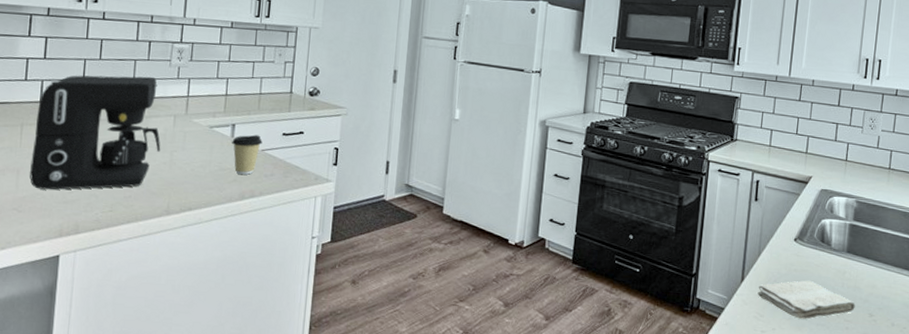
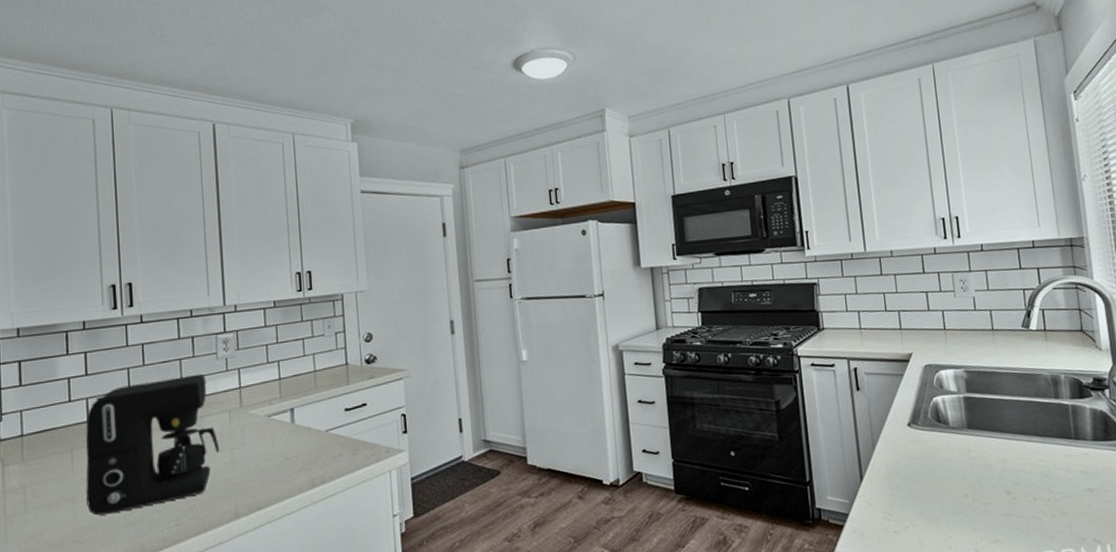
coffee cup: present [232,135,263,175] -> none [293,415,325,461]
washcloth: present [757,280,855,320] -> none [880,466,990,511]

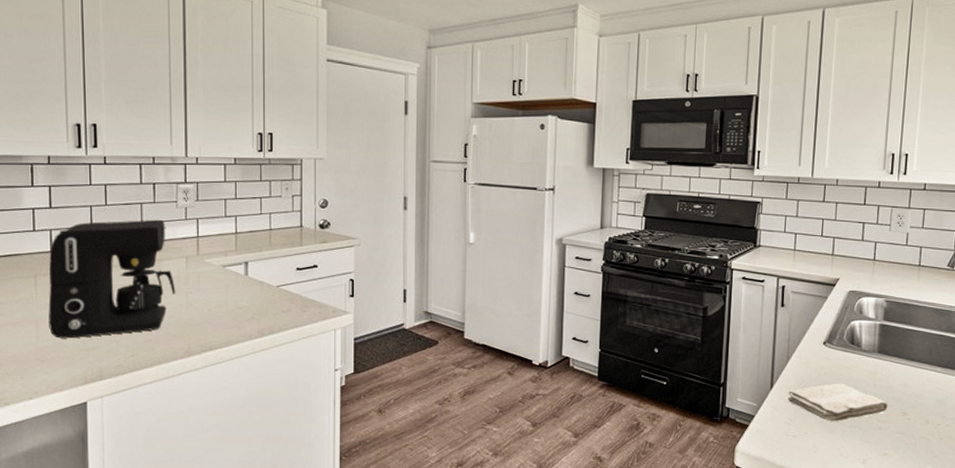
washcloth: none [880,466,990,511] -> present [788,383,888,422]

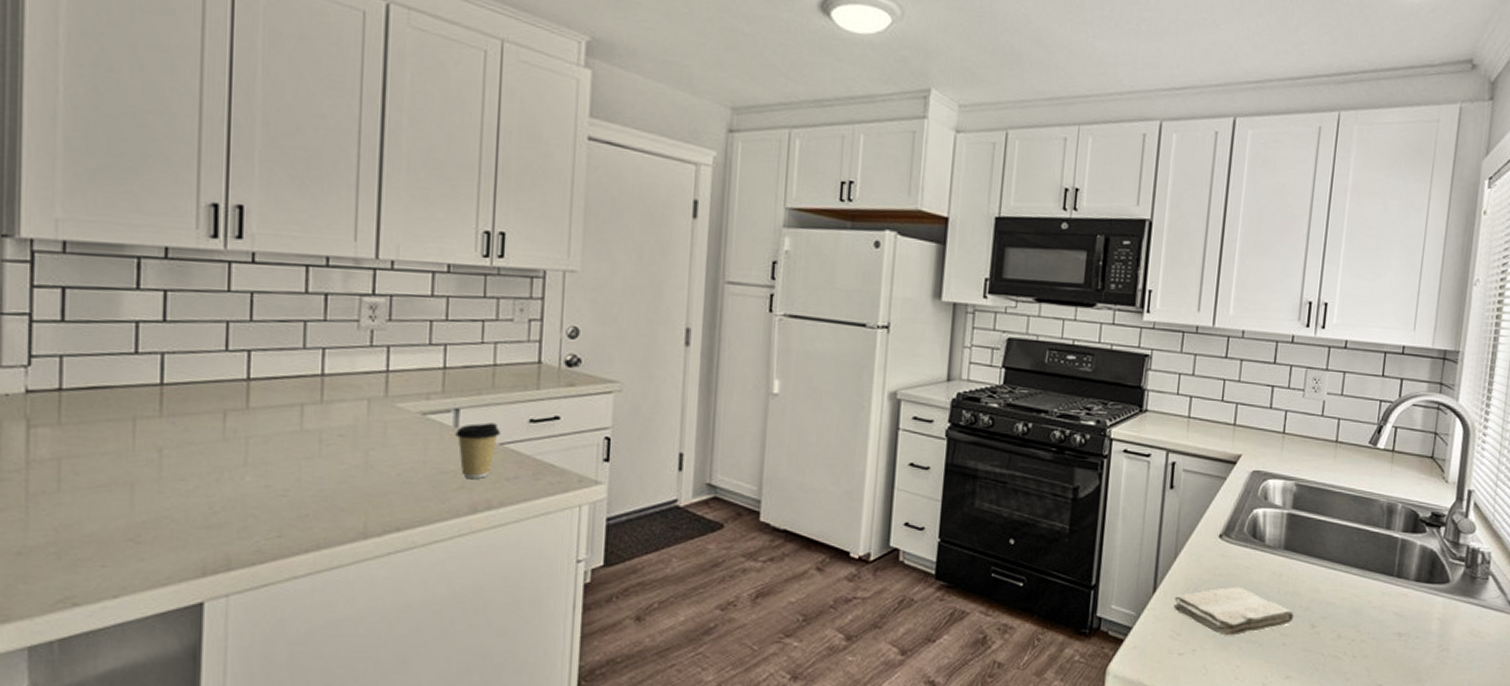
coffee maker: present [48,219,176,339] -> none [151,344,350,511]
coffee cup: none [246,271,277,312] -> present [455,422,501,479]

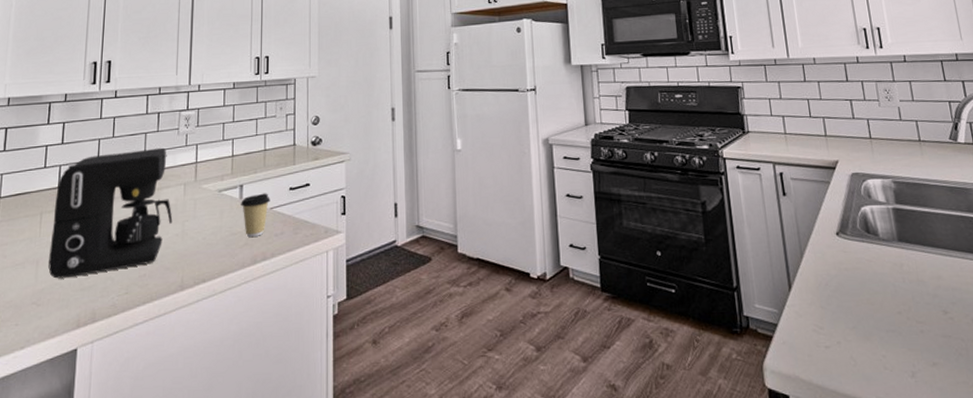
coffee maker: none [151,344,350,511] -> present [48,147,173,279]
washcloth: present [1173,586,1294,636] -> none [809,279,925,327]

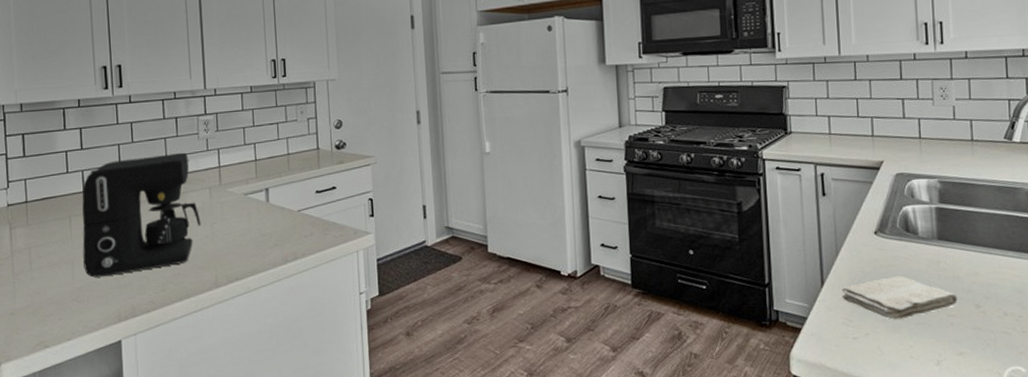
coffee cup: present [241,193,270,237] -> none [268,196,297,238]
washcloth: none [809,279,925,327] -> present [842,275,958,320]

